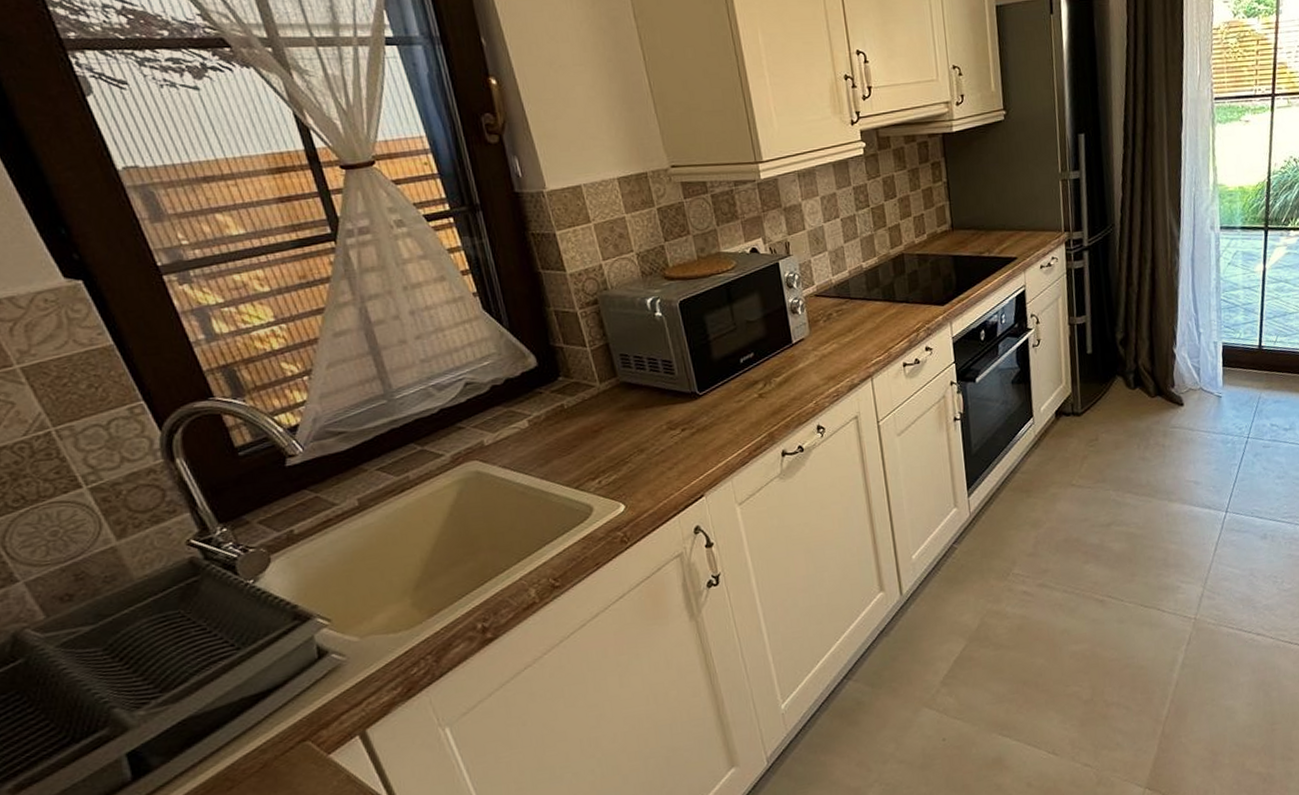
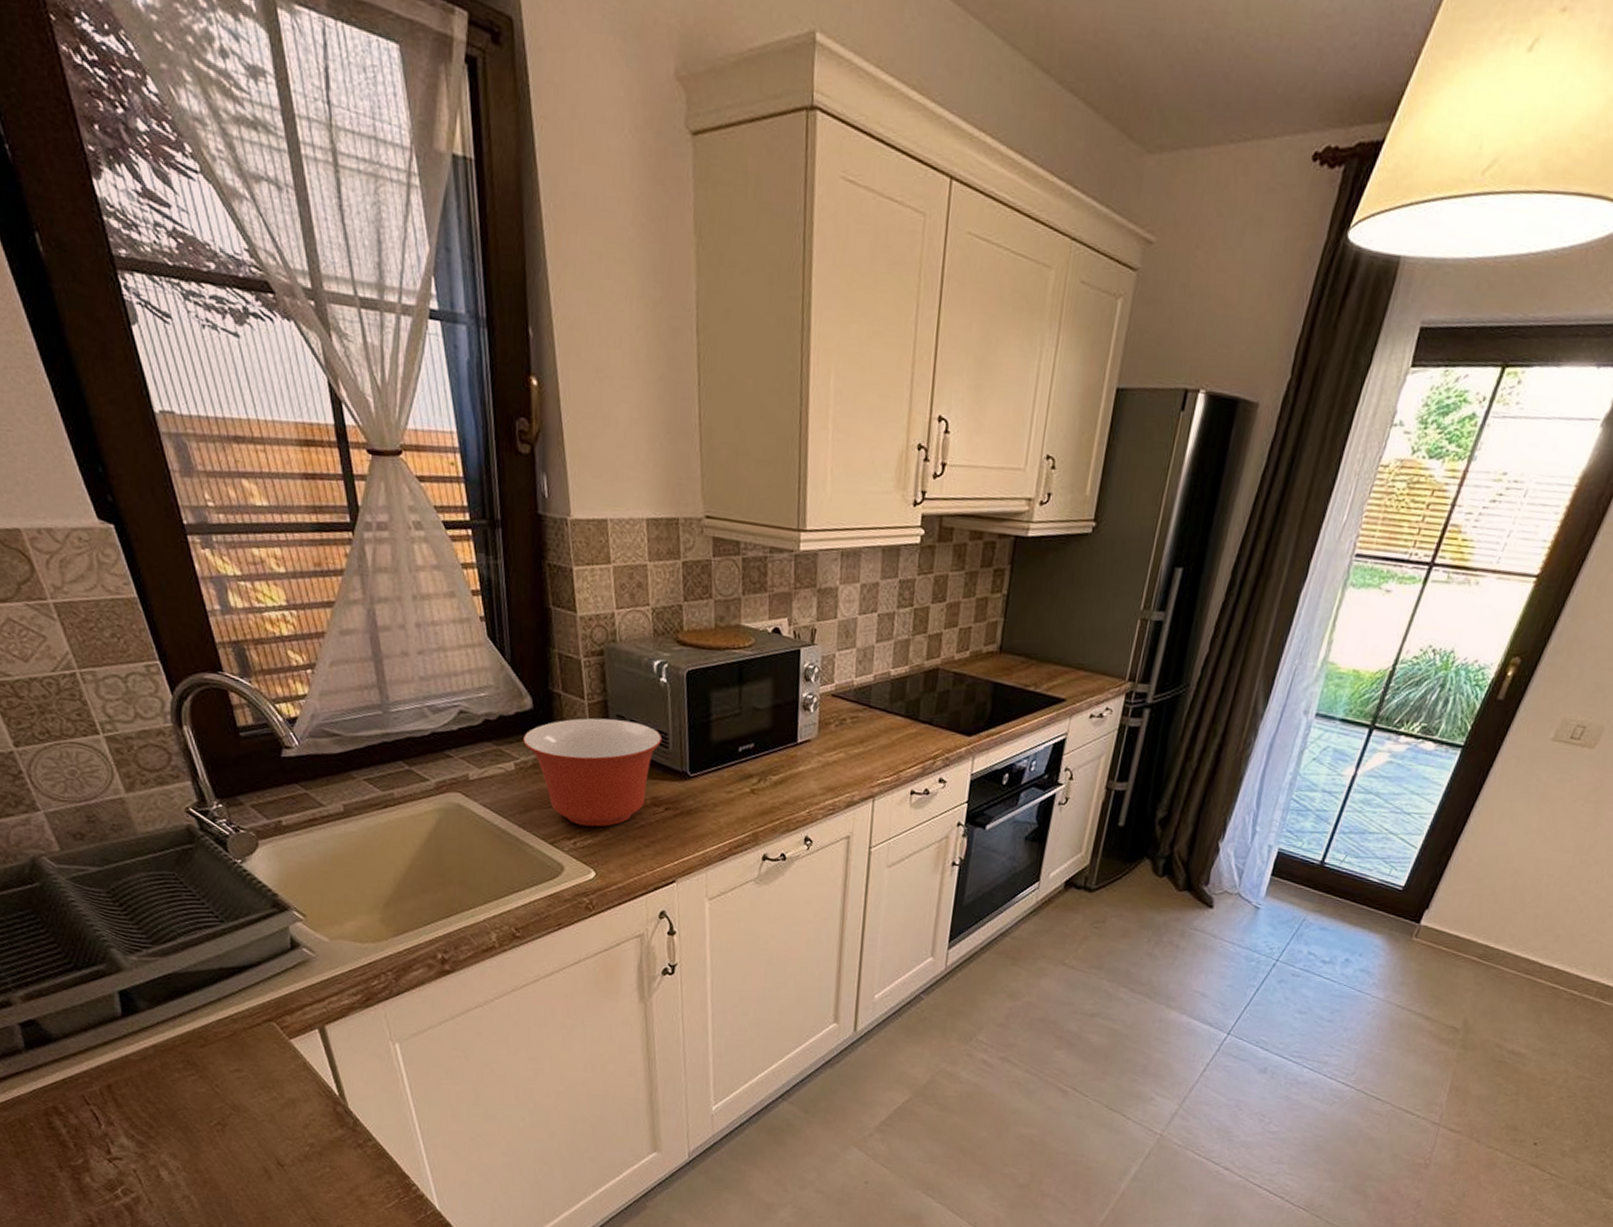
mixing bowl: none [531,357,668,464] -> present [522,718,663,827]

